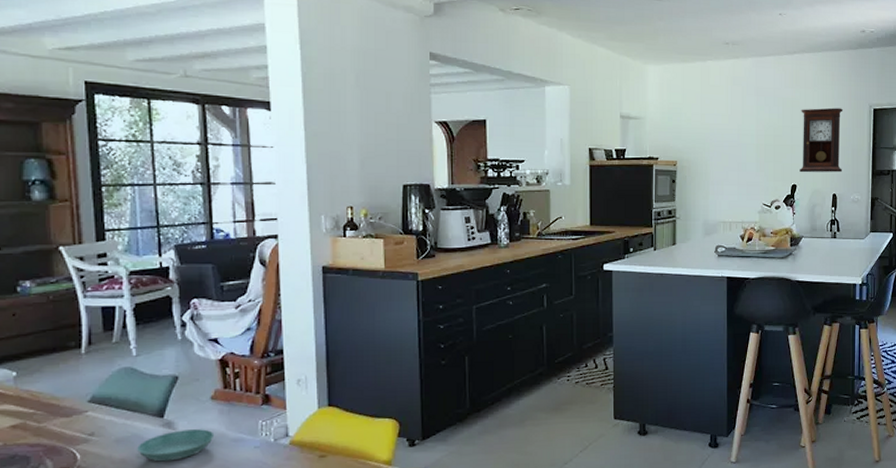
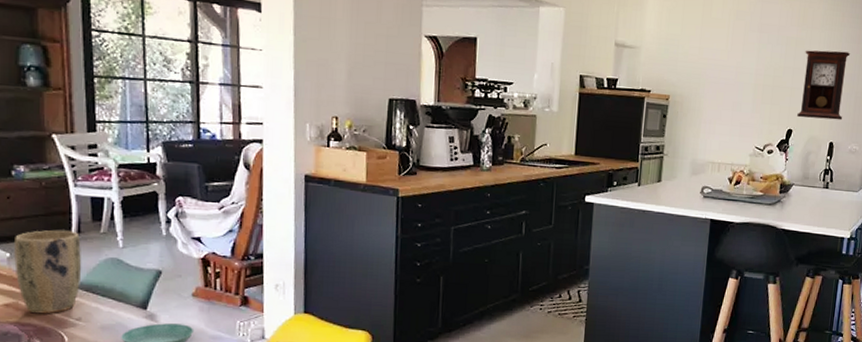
plant pot: none [21,343,94,433] -> present [14,230,82,314]

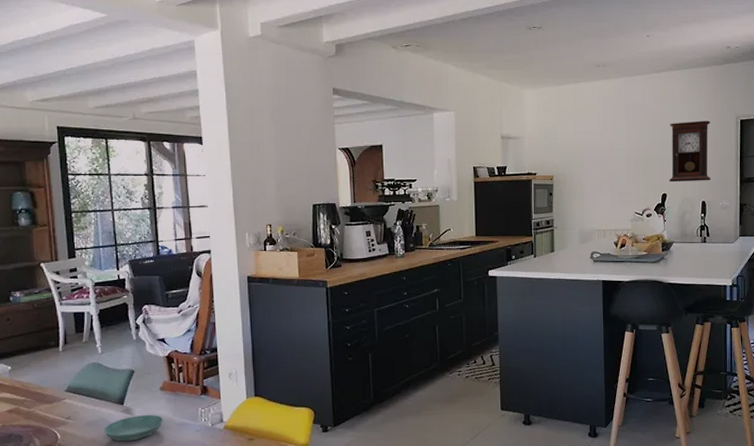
plant pot: present [14,230,82,314] -> none [14,342,69,416]

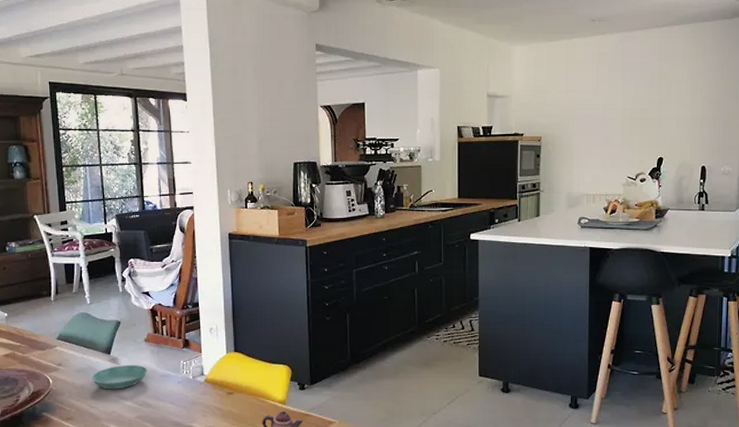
pendulum clock: present [669,120,711,183] -> none [667,79,715,146]

